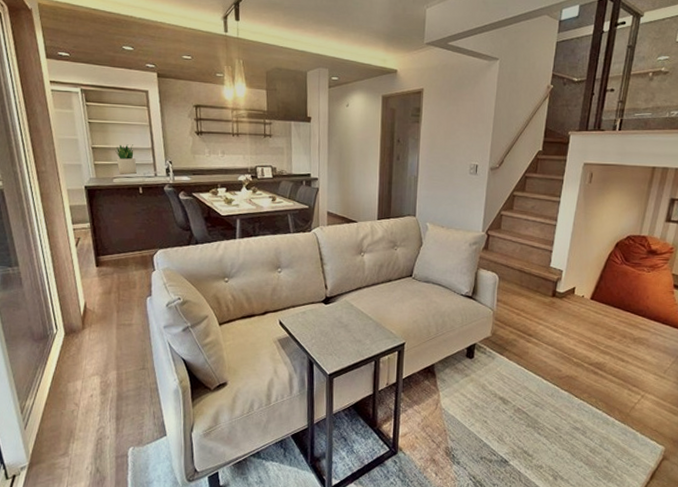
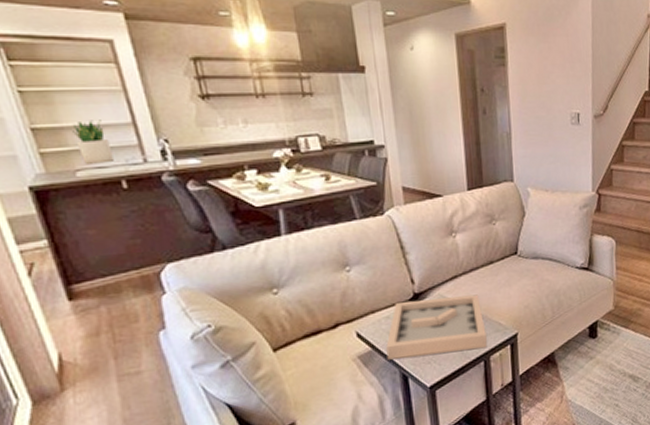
decorative tray: none [300,301,379,351] -> present [386,294,487,360]

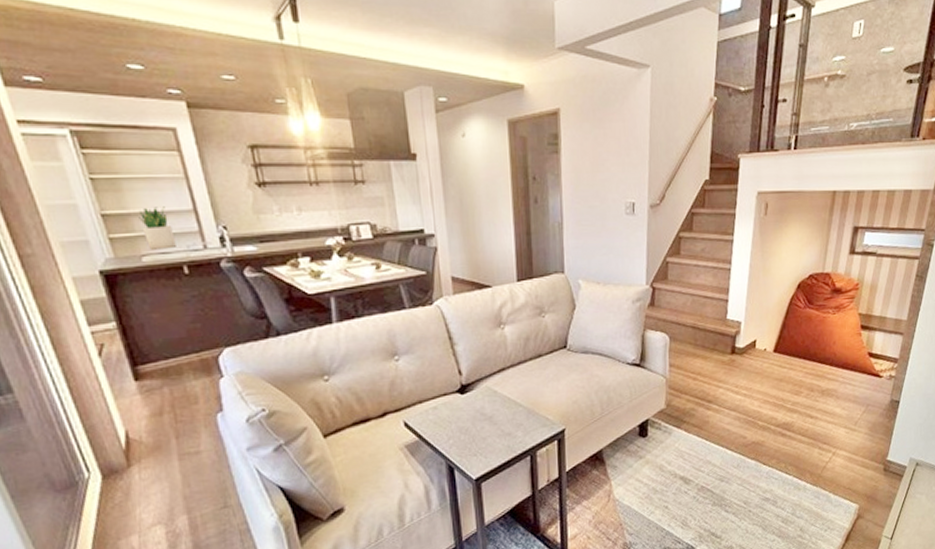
decorative tray: present [386,294,487,360] -> none [433,388,534,451]

